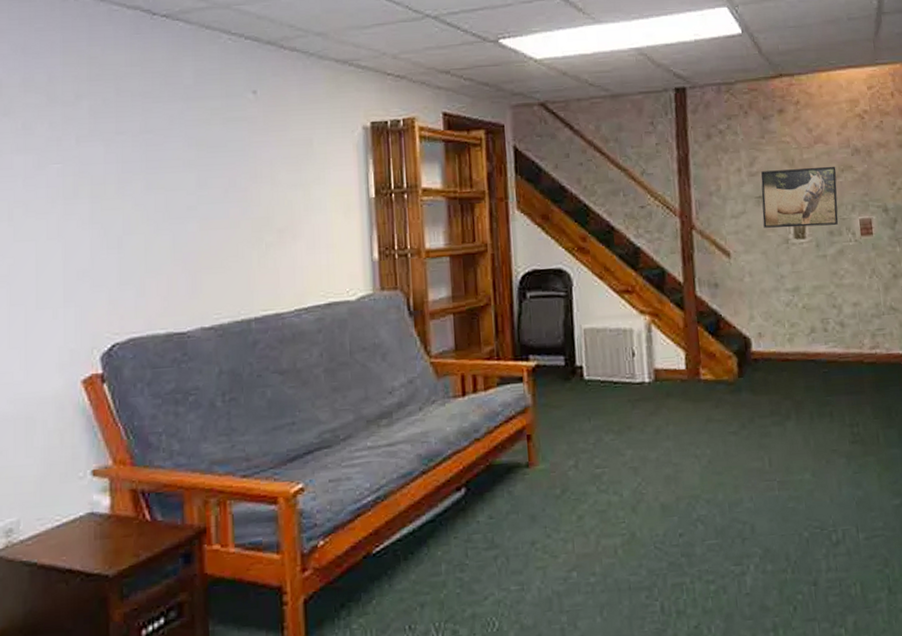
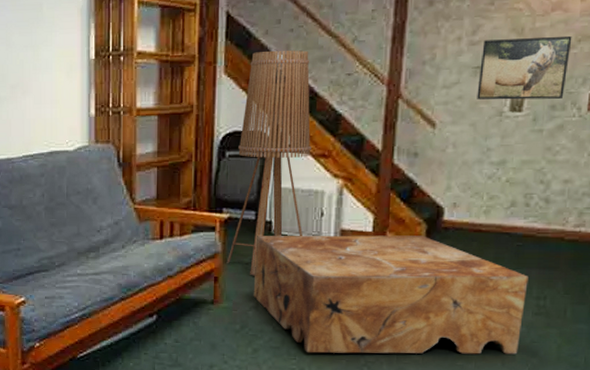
floor lamp: none [538,184,616,430] -> present [226,50,311,276]
coffee table: none [568,369,843,514] -> present [253,235,529,355]

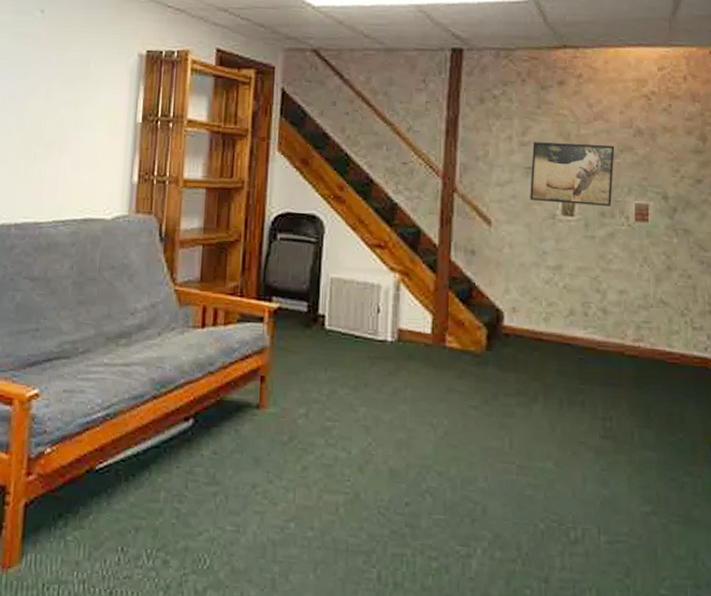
floor lamp: present [226,50,311,276] -> none [274,131,367,378]
coffee table: present [253,235,529,355] -> none [303,330,593,484]

